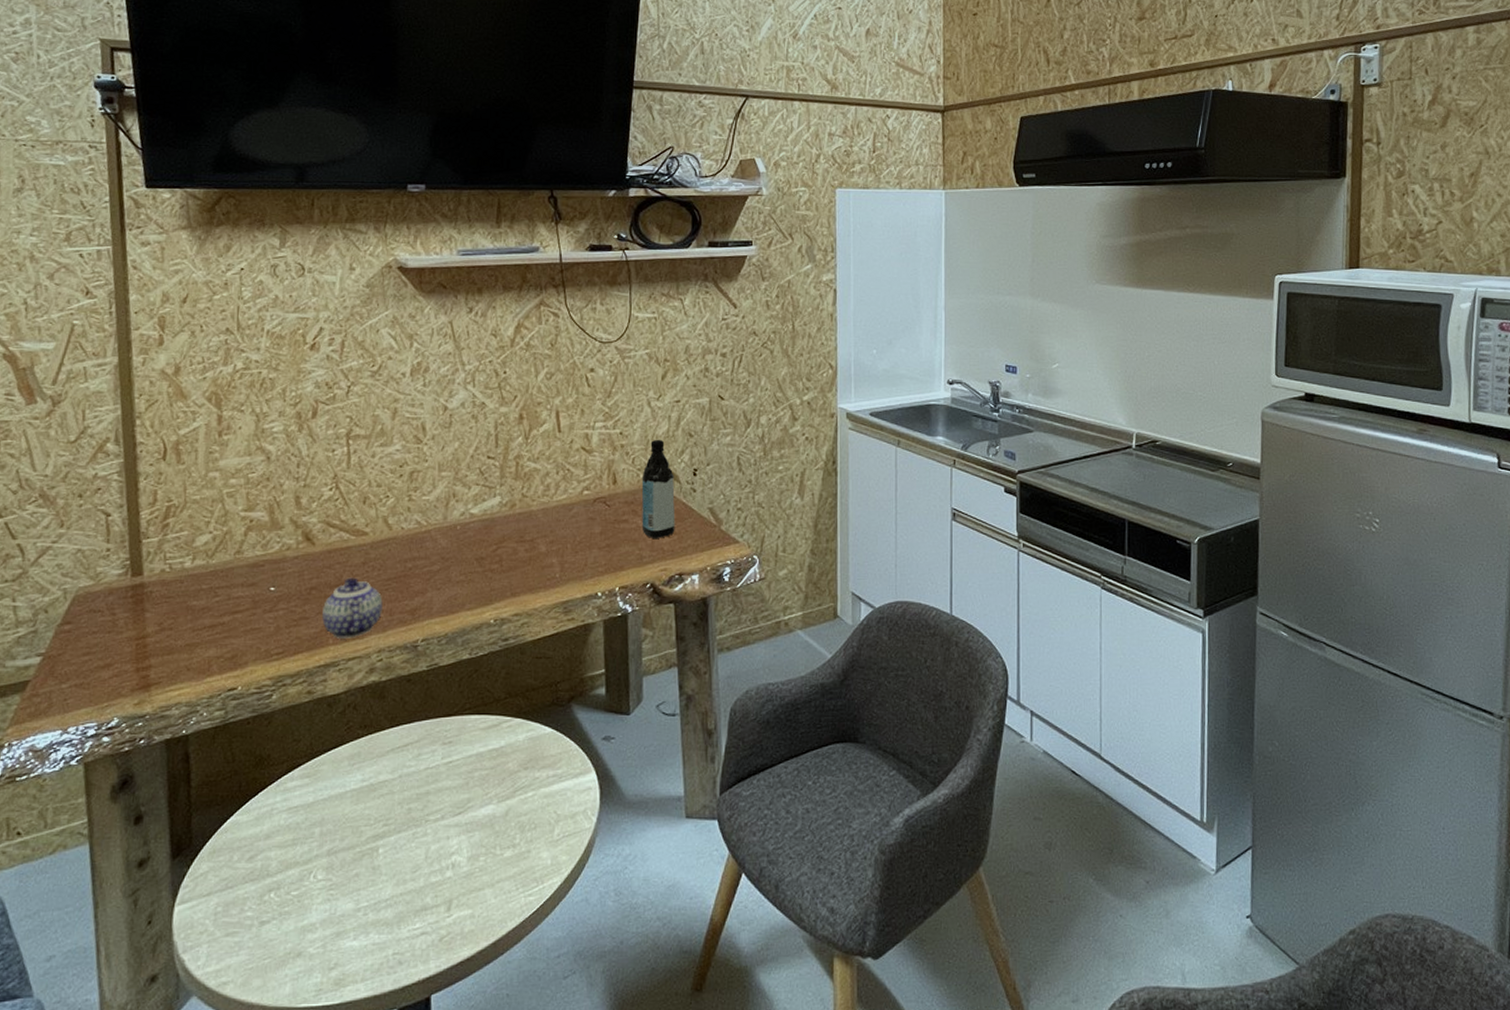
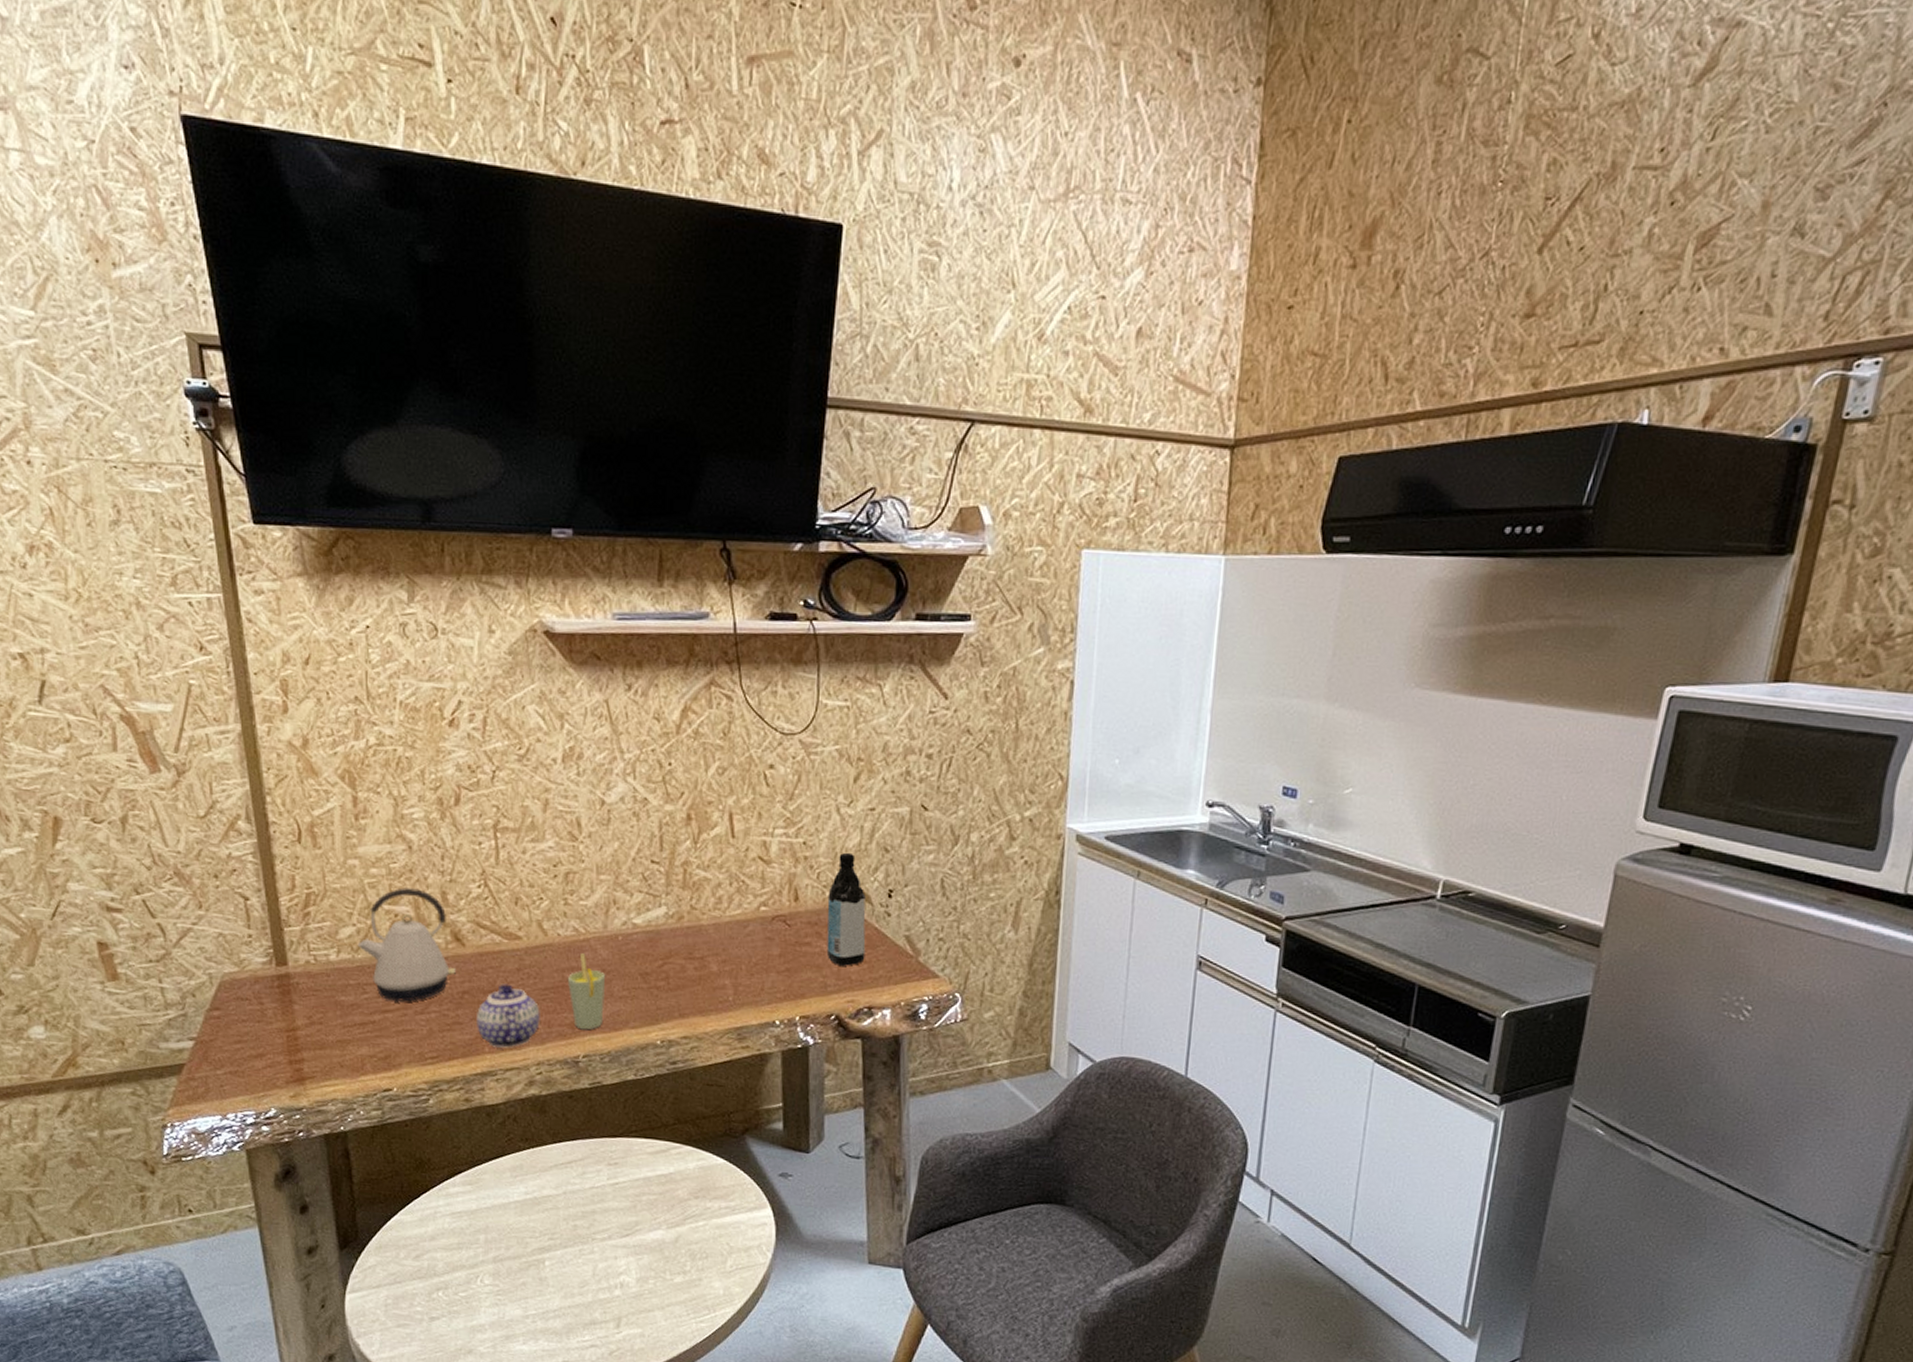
kettle: none [212,495,305,603] -> present [357,888,456,1002]
cup: none [409,544,445,615] -> present [567,953,606,1030]

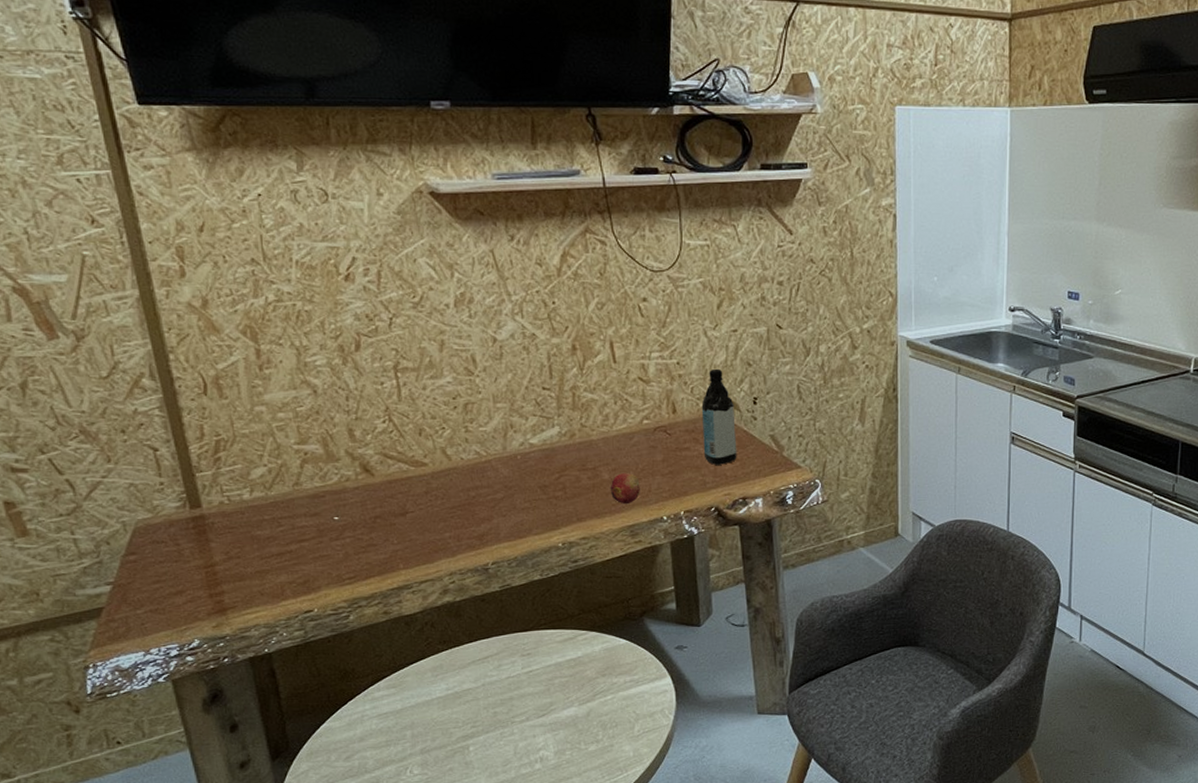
kettle: present [357,888,456,1002] -> none [269,428,367,532]
teapot: present [477,983,540,1048] -> none [390,506,450,563]
cup: present [567,953,606,1030] -> none [472,473,509,540]
fruit: none [718,965,752,1002] -> present [610,472,640,503]

